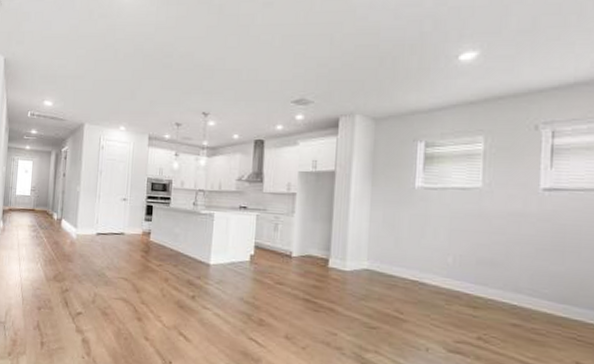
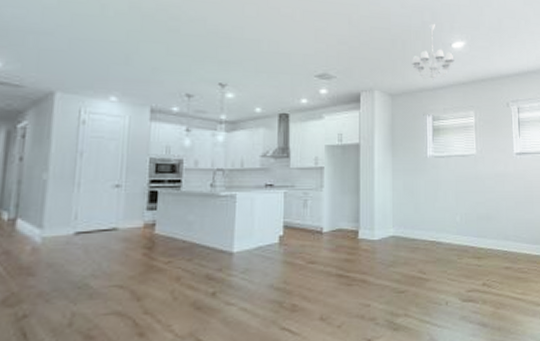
chandelier: none [403,33,461,101] -> present [412,23,454,80]

